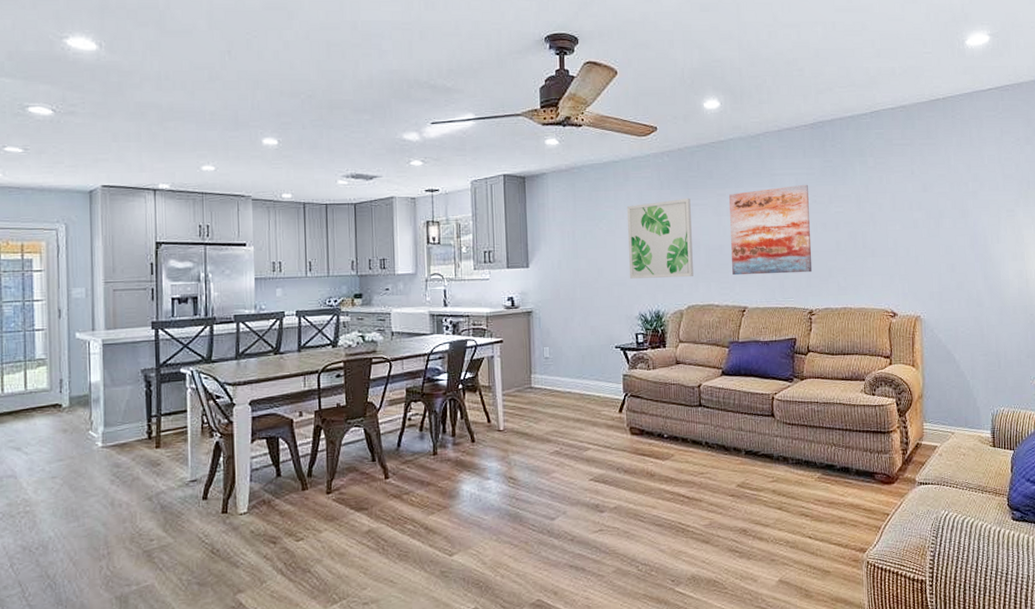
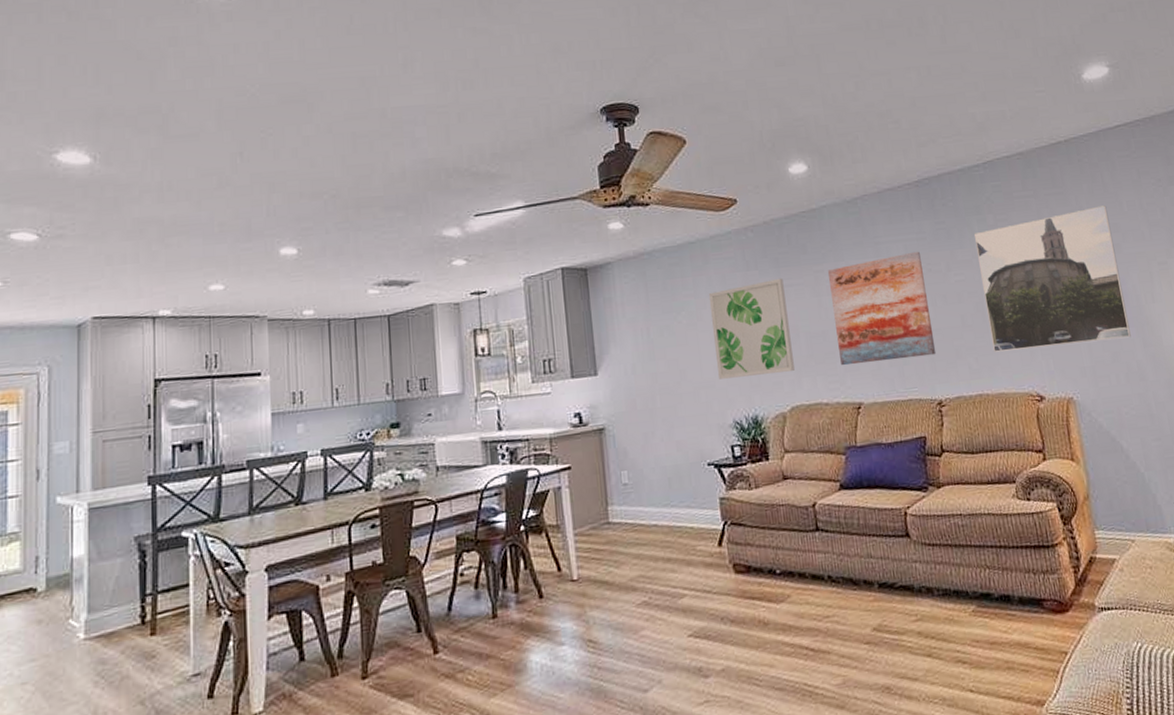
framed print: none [855,158,975,274] -> present [973,205,1131,352]

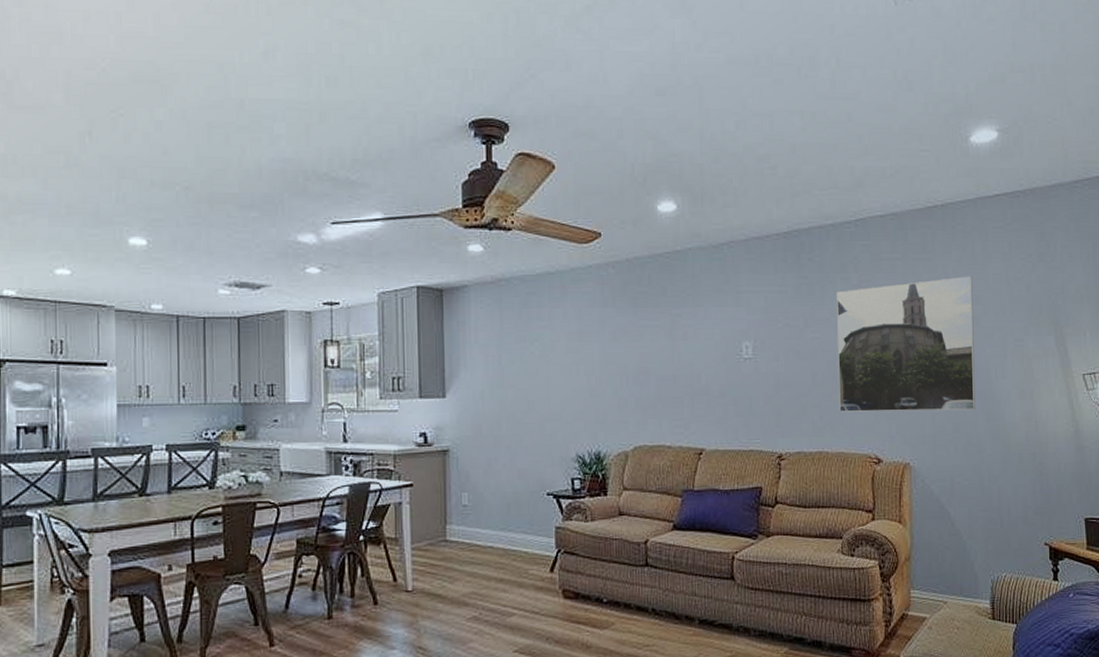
wall art: present [708,278,795,379] -> none [563,318,641,413]
wall art: present [827,251,937,366] -> none [684,304,783,411]

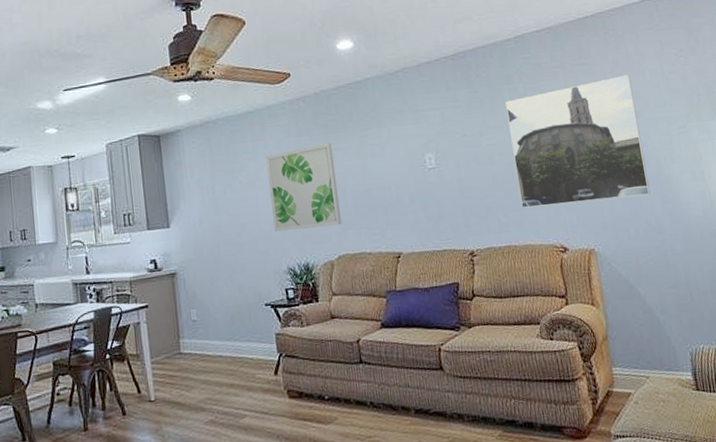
wall art: none [563,318,641,413] -> present [265,142,341,231]

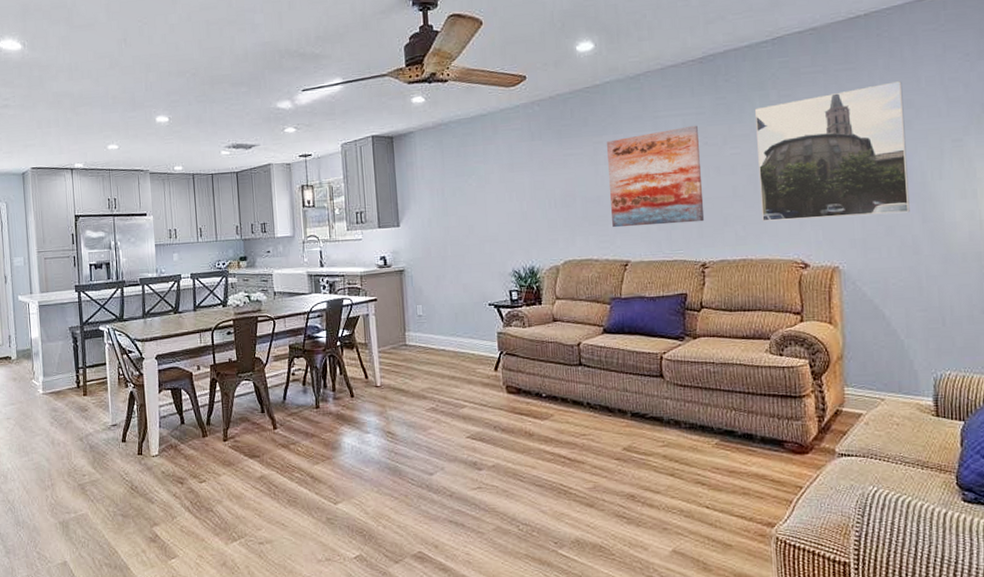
wall art: present [265,142,341,231] -> none [496,148,569,235]
wall art: none [371,118,469,220] -> present [606,125,705,228]

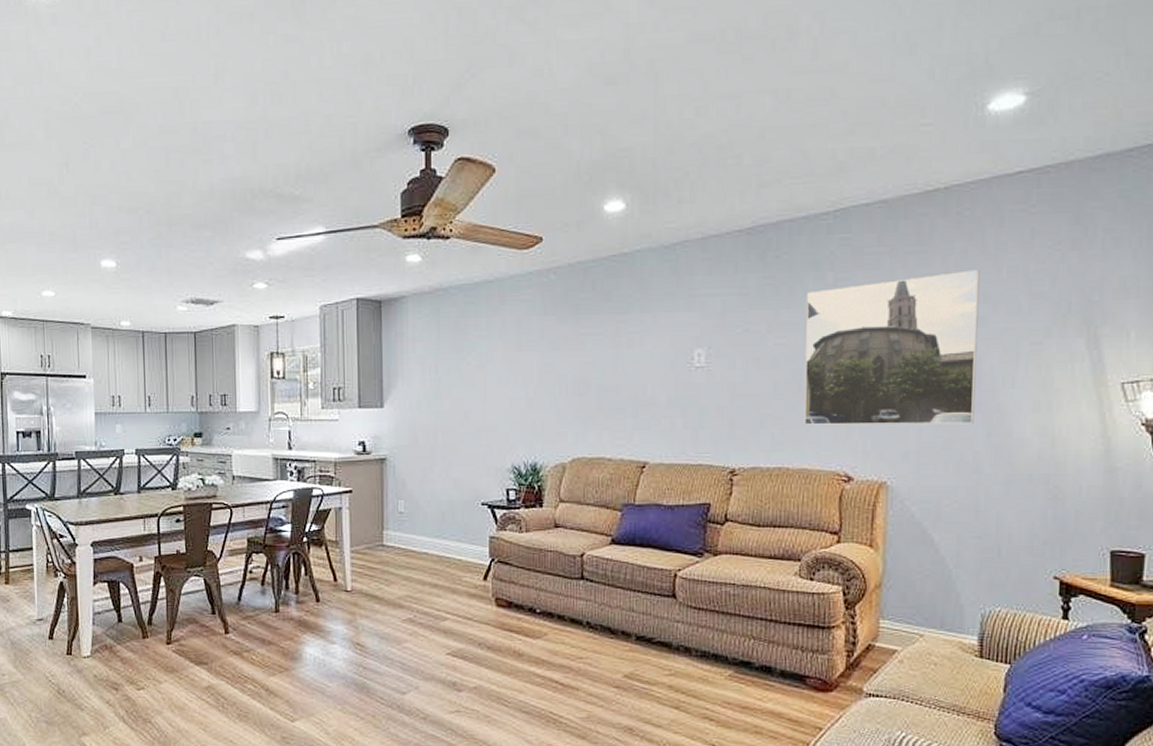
wall art: present [606,125,705,228] -> none [630,308,739,423]

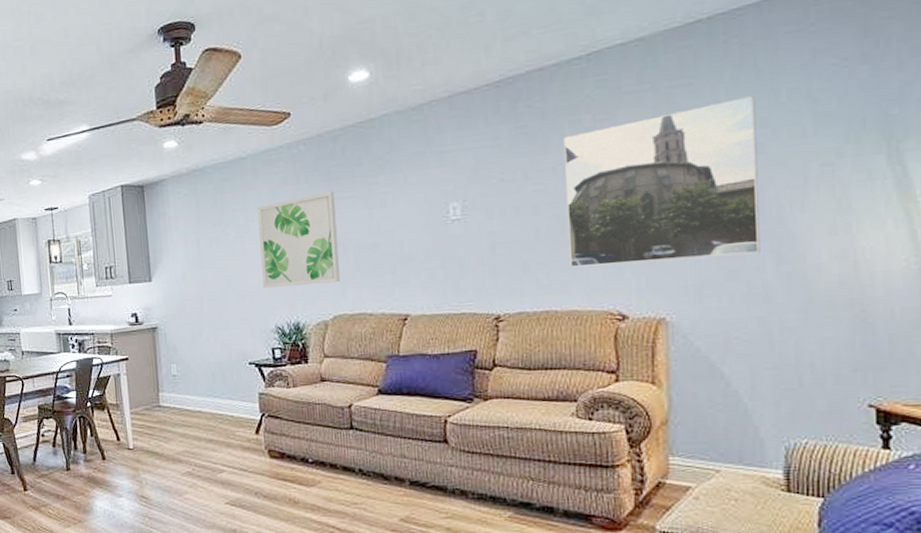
wall art: none [501,325,581,424] -> present [257,191,340,288]

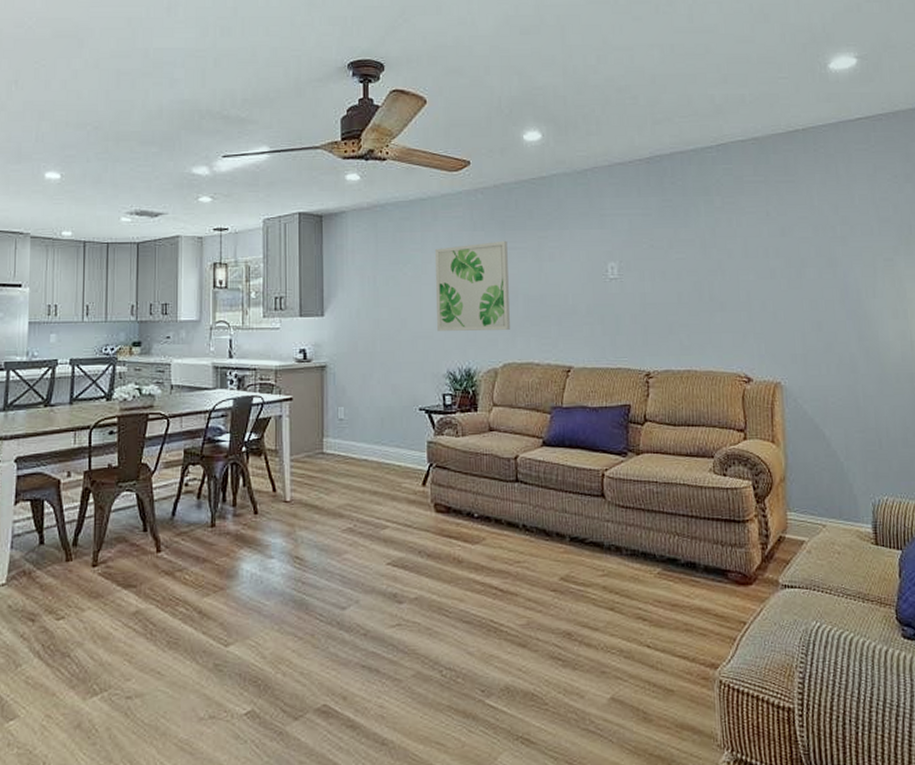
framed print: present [562,96,761,268] -> none [699,197,847,331]

